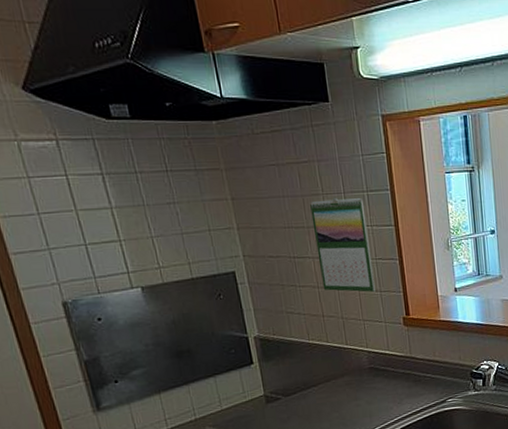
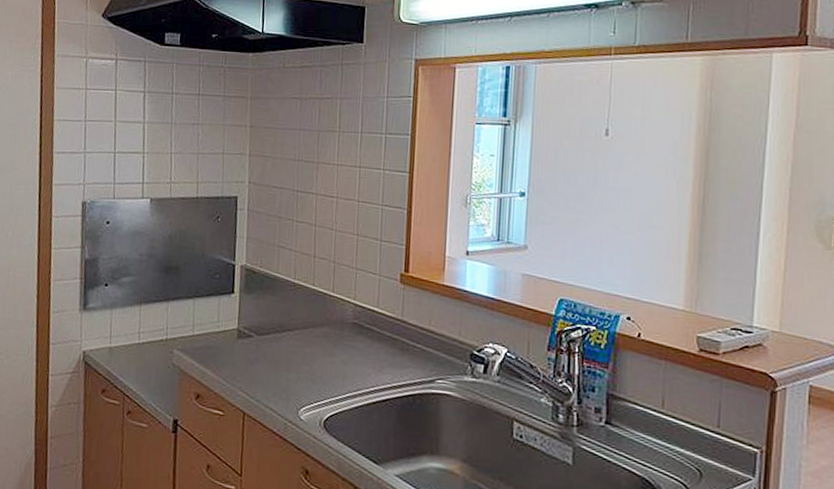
calendar: present [310,198,376,292] -> none [320,137,380,240]

